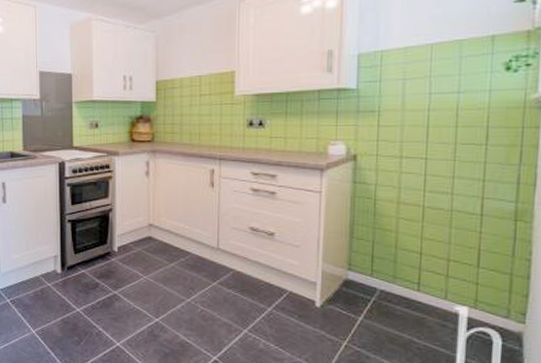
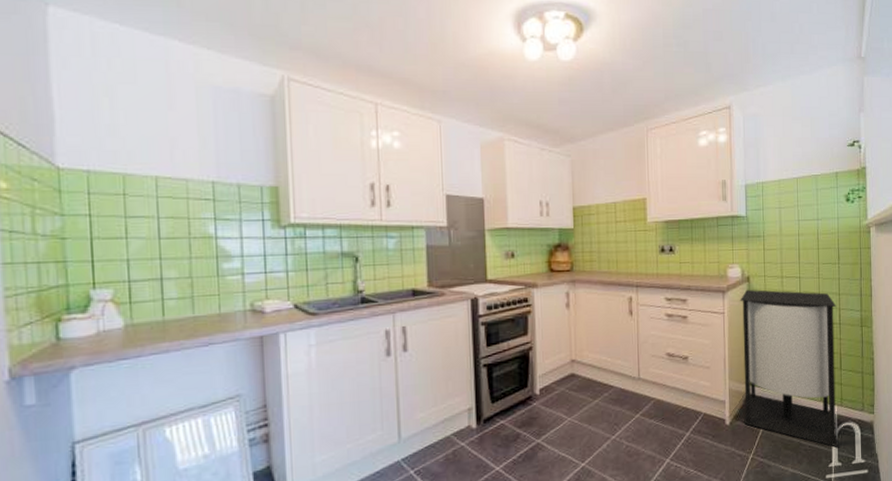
trash can: none [337,168,479,354] -> present [740,289,840,448]

